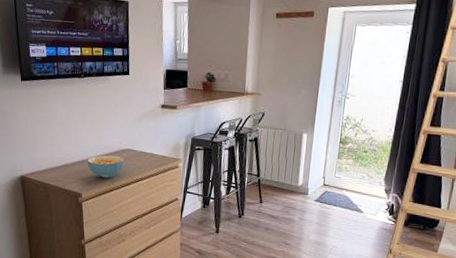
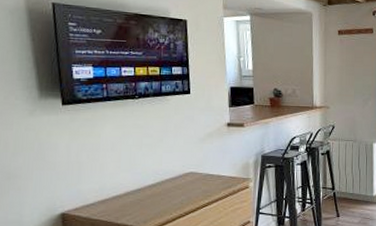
cereal bowl: present [87,155,125,179] -> none [144,181,188,207]

